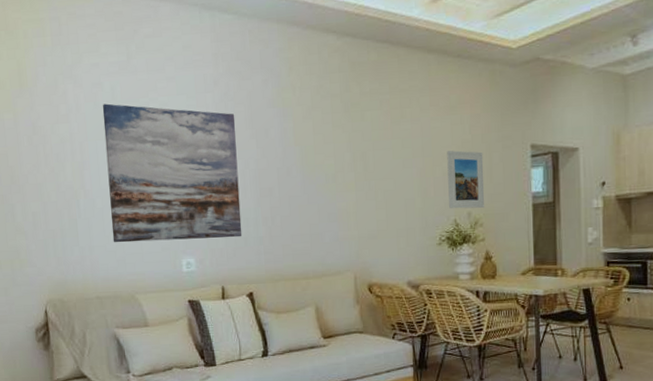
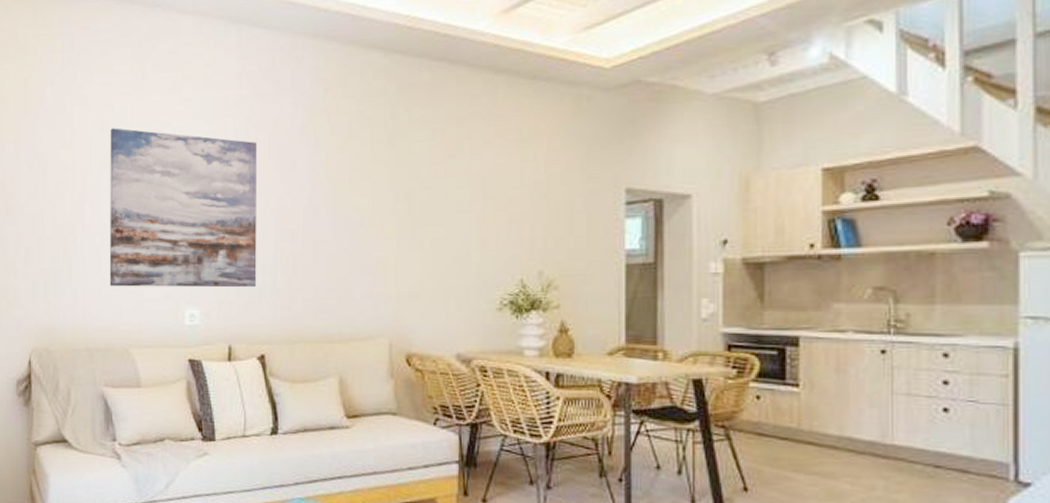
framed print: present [447,150,485,209] -> none [514,193,562,266]

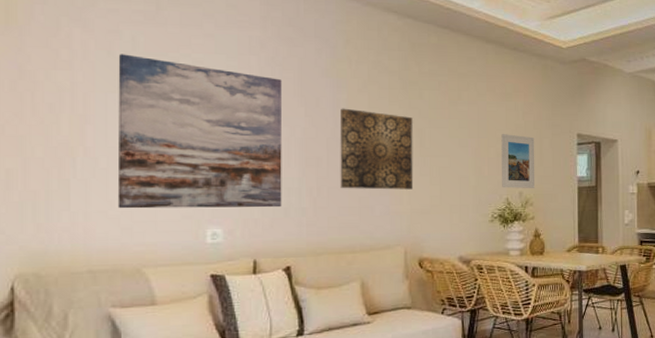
wall art: none [317,171,401,268] -> present [339,108,414,190]
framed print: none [514,193,562,266] -> present [501,134,535,188]

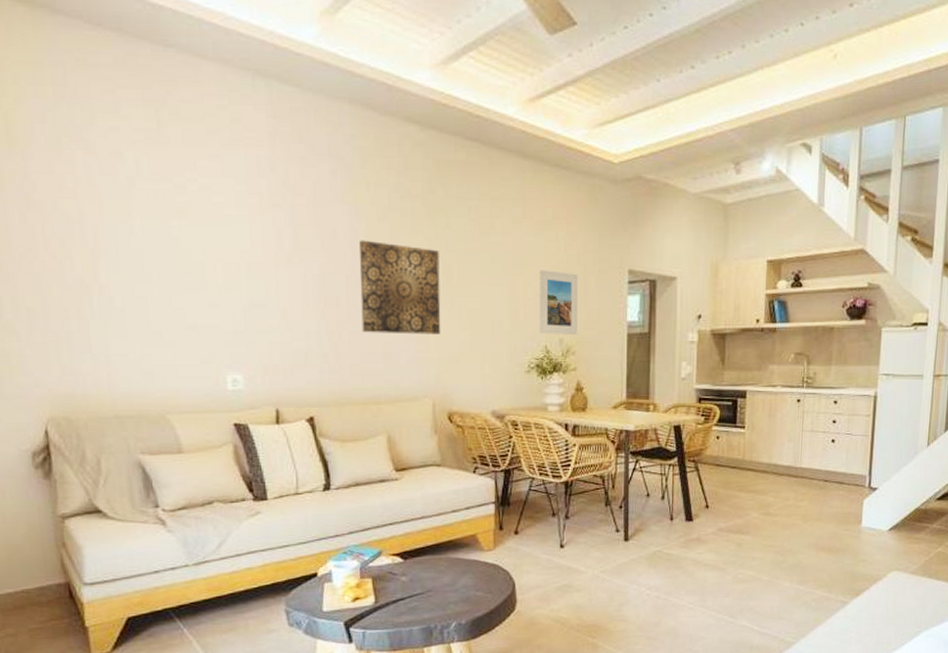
wall art: present [117,54,283,209] -> none [123,179,302,353]

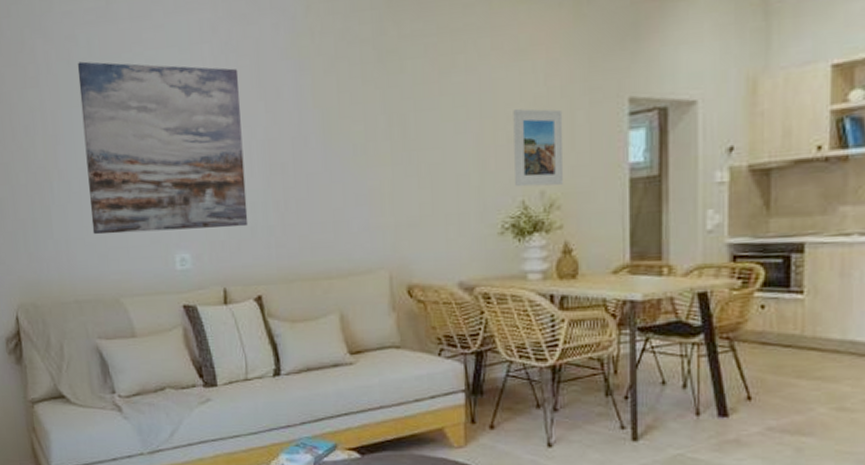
wall art: none [123,179,302,353] -> present [77,61,249,235]
wall art: present [359,240,441,335] -> none [305,96,397,200]

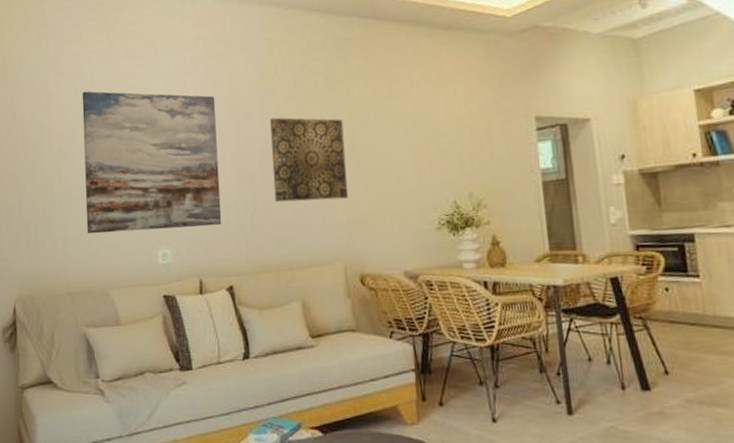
wall art: none [305,96,397,200] -> present [270,117,349,203]
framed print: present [513,108,564,187] -> none [442,126,487,190]

